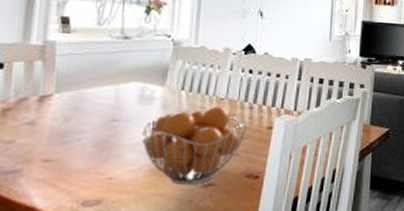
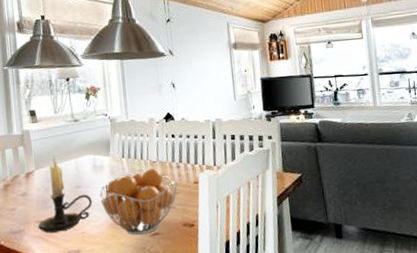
candle holder: none [44,76,132,176] -> present [38,154,93,233]

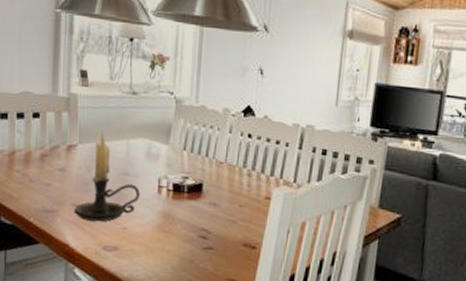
fruit basket: present [99,168,178,235] -> none [149,170,245,246]

